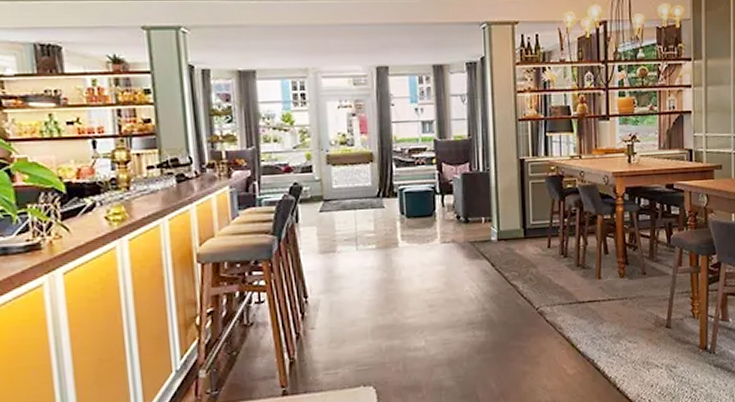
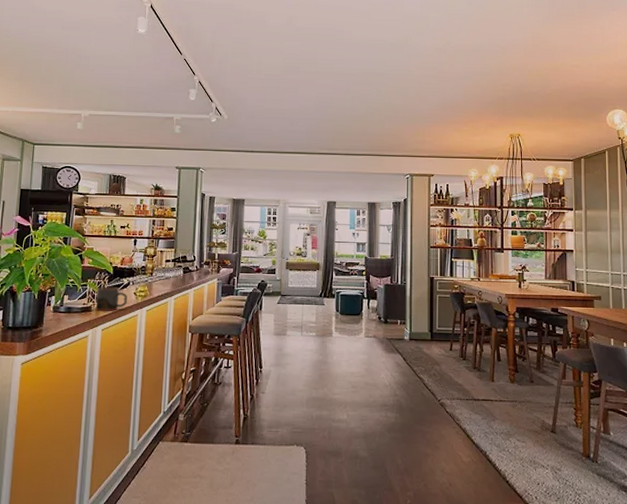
mug: none [44,210,96,248] -> present [95,286,127,311]

